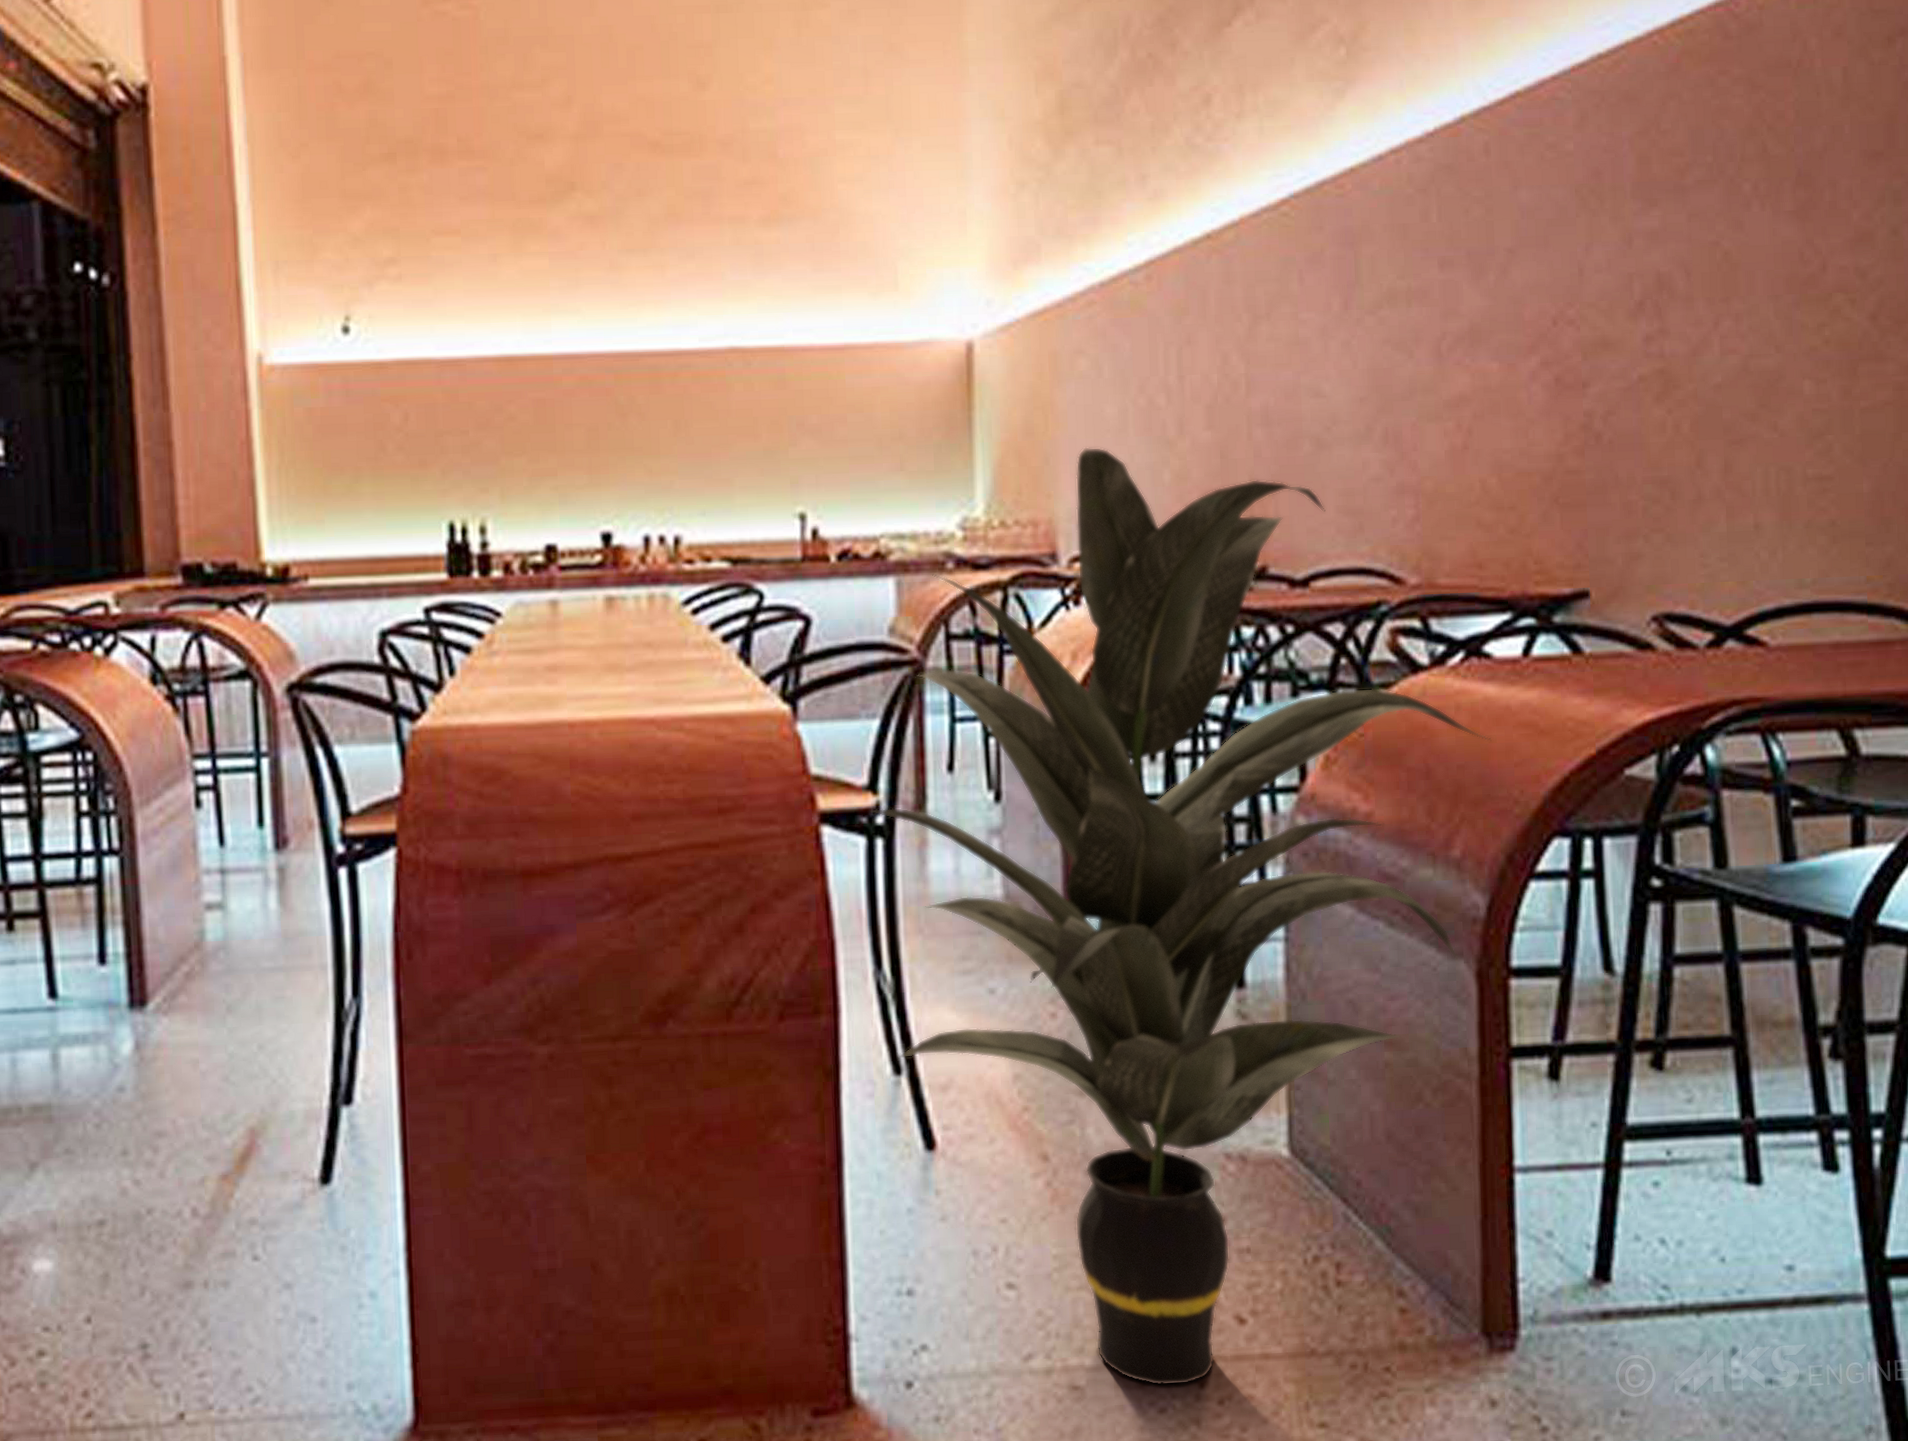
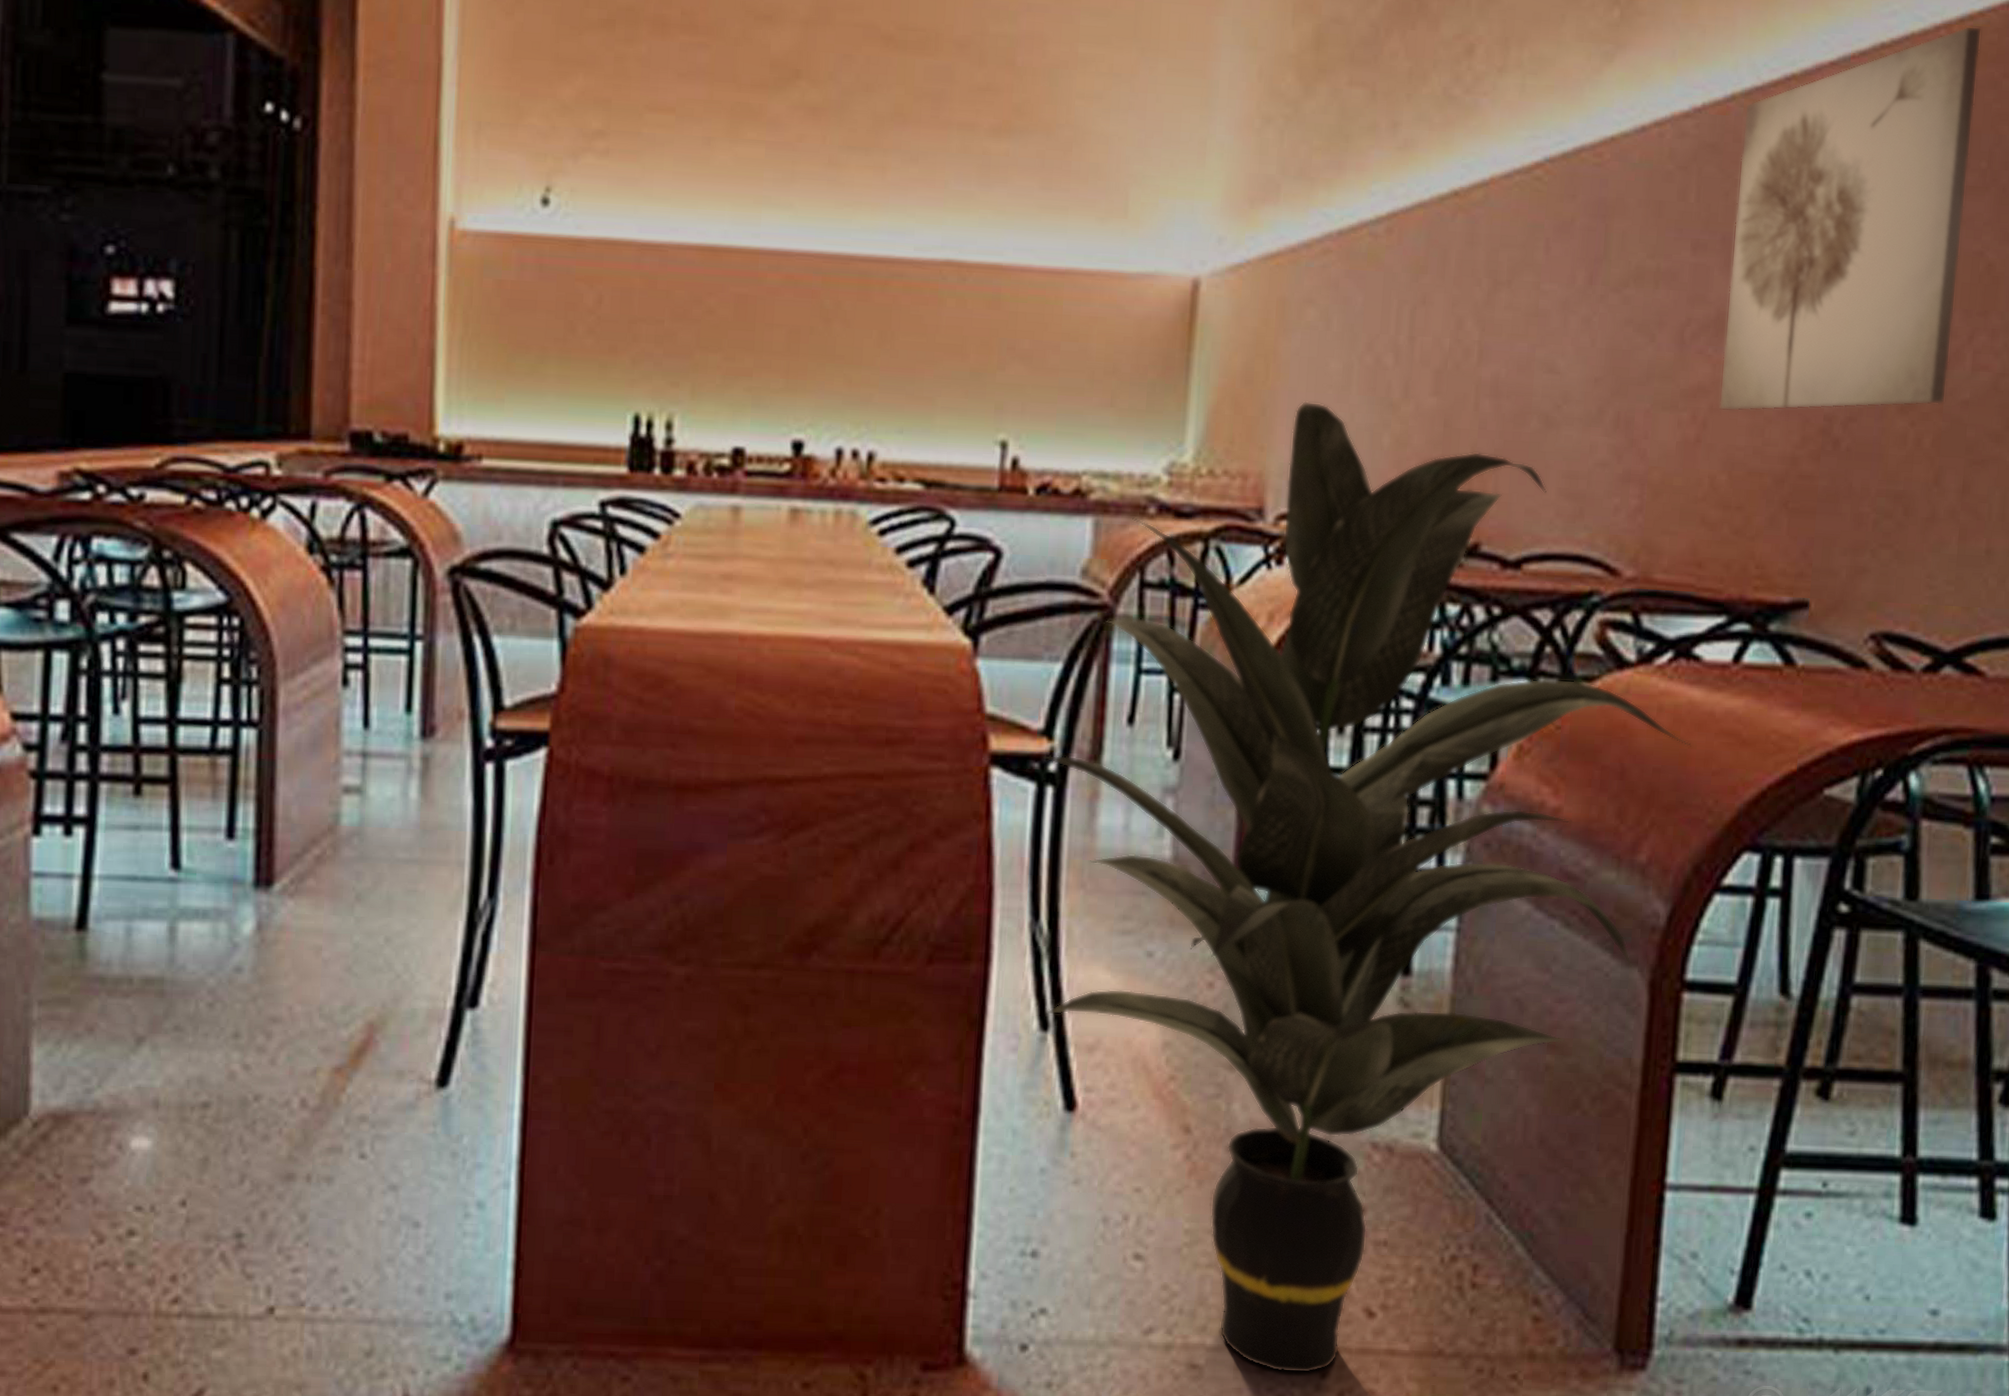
wall art: none [1475,29,1699,417] -> present [1718,25,1982,412]

